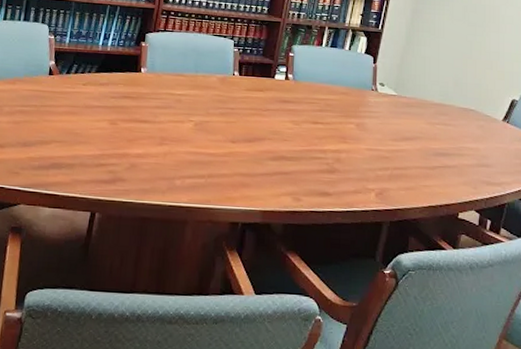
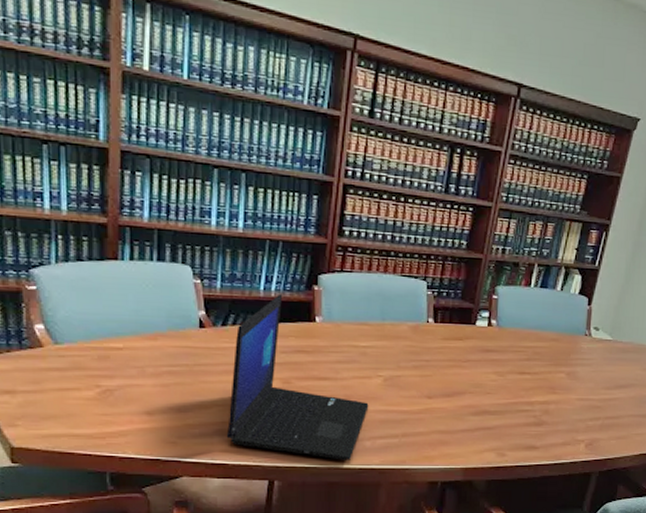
laptop: none [59,48,181,197] -> present [226,293,369,460]

